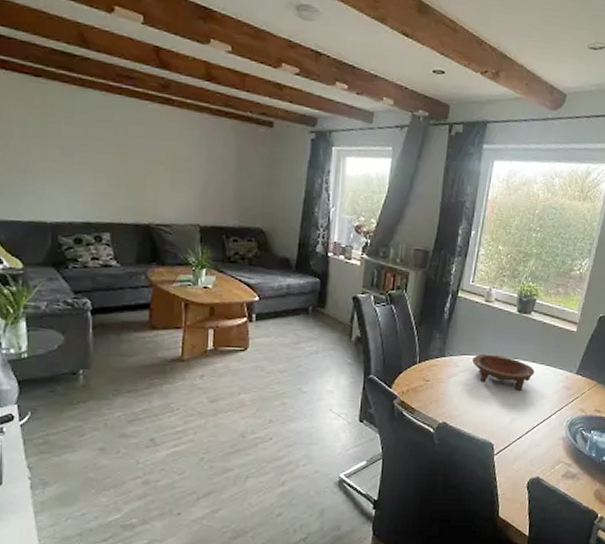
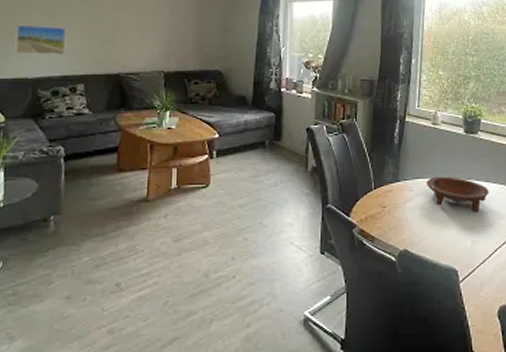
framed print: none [29,159,88,199] -> present [14,24,66,55]

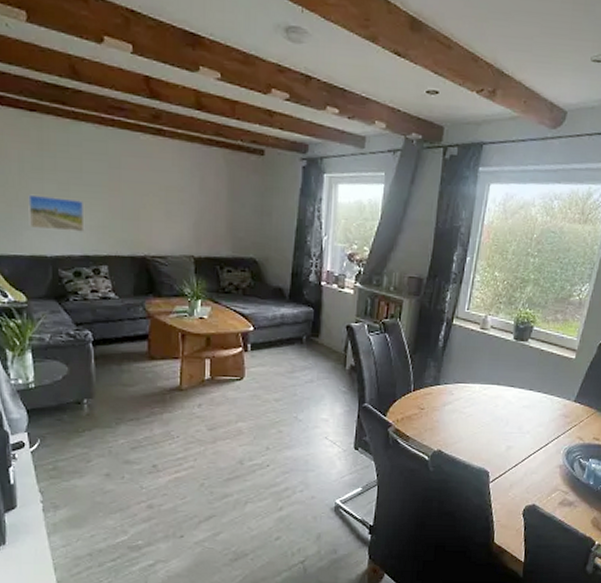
bowl: present [426,176,489,212] -> none [467,382,532,419]

